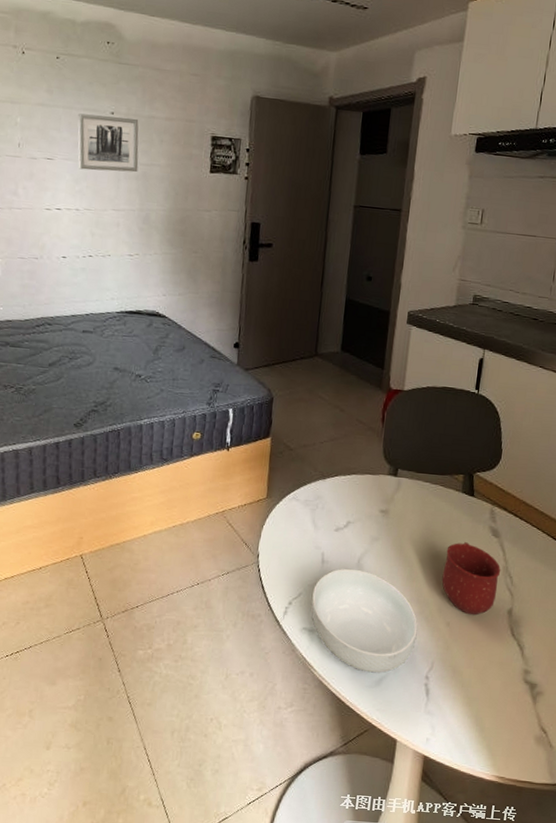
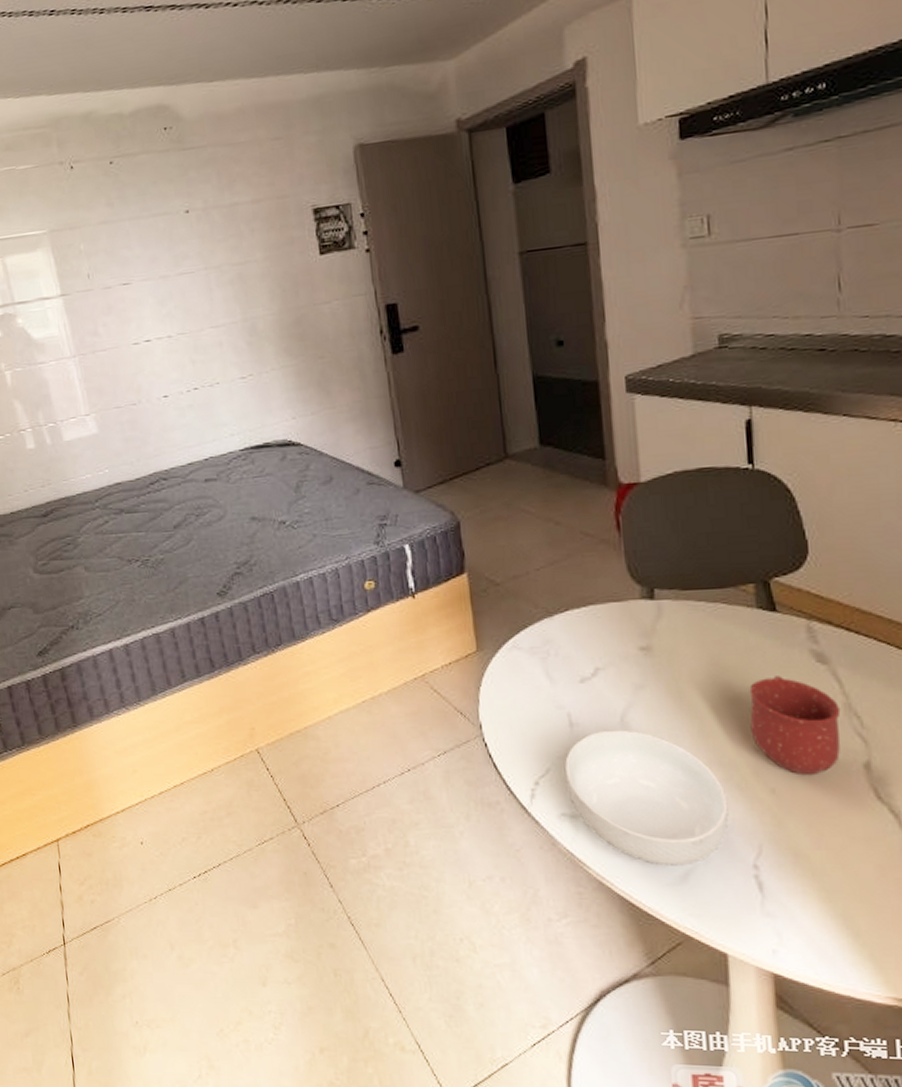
wall art: present [77,113,139,173] -> none [147,210,231,288]

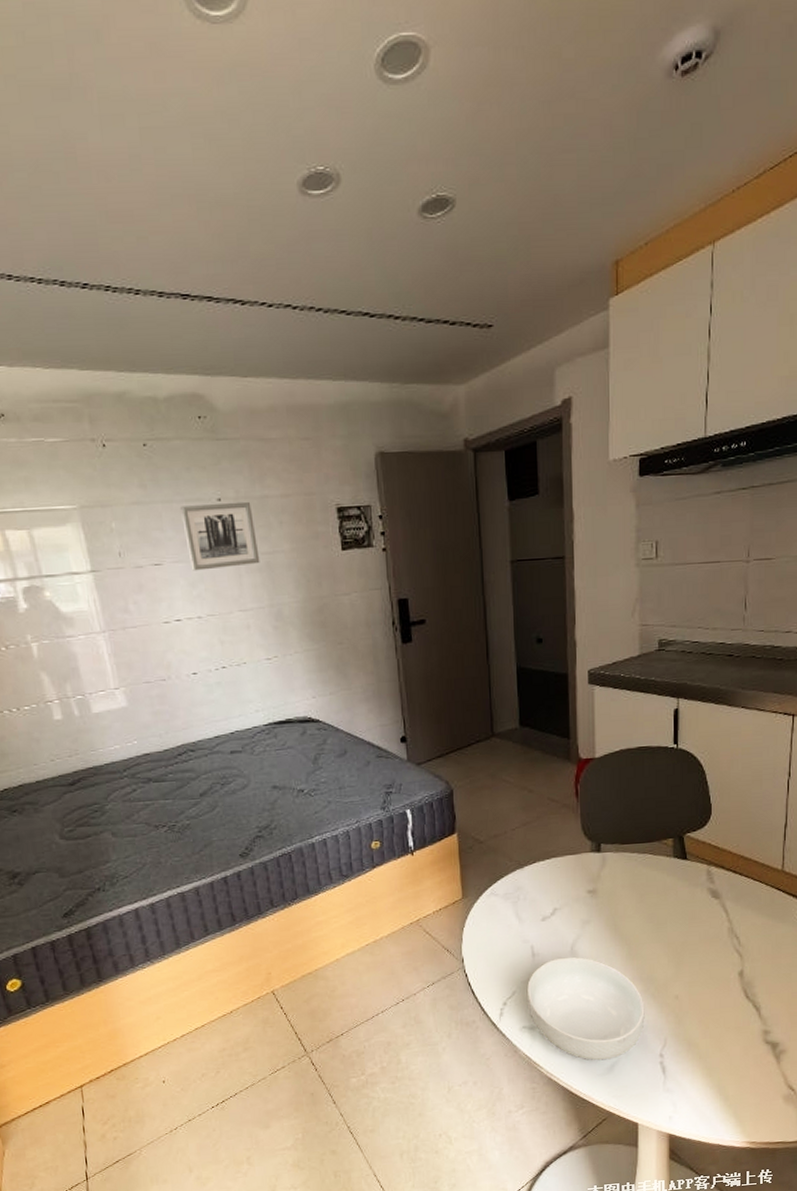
wall art: none [147,210,231,288] -> present [179,501,260,571]
mug: present [749,676,841,776] -> none [664,909,726,984]

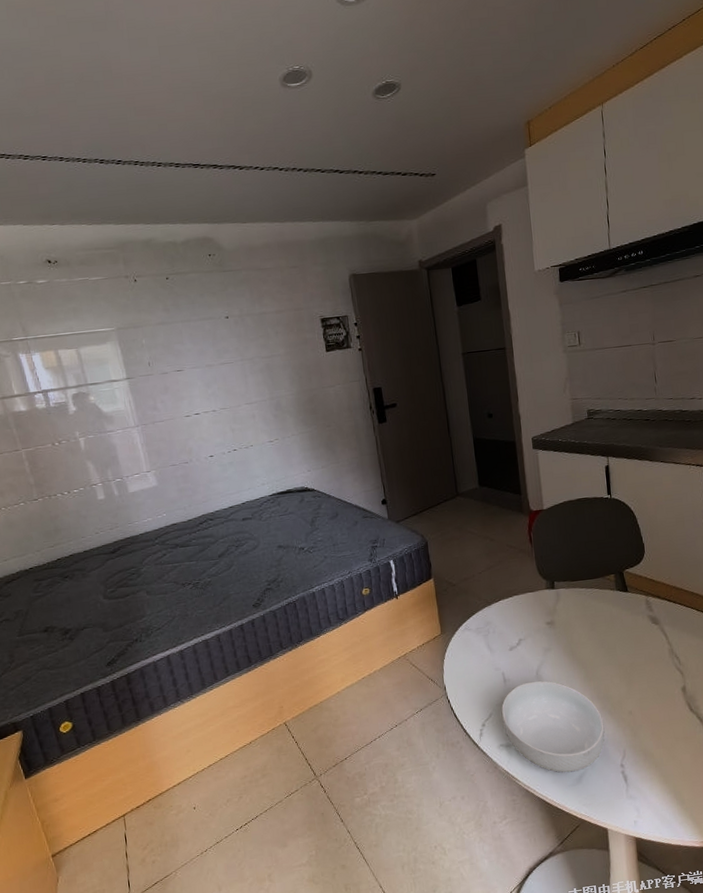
wall art: present [179,501,260,571] -> none [196,317,261,374]

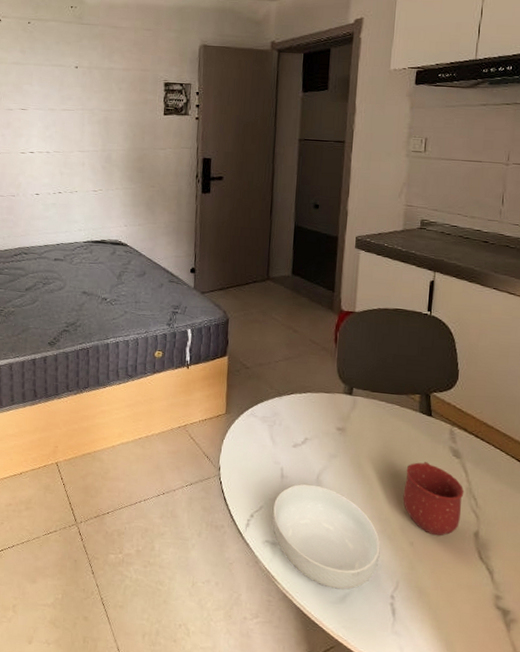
mug: none [614,634,668,700] -> present [403,462,464,536]

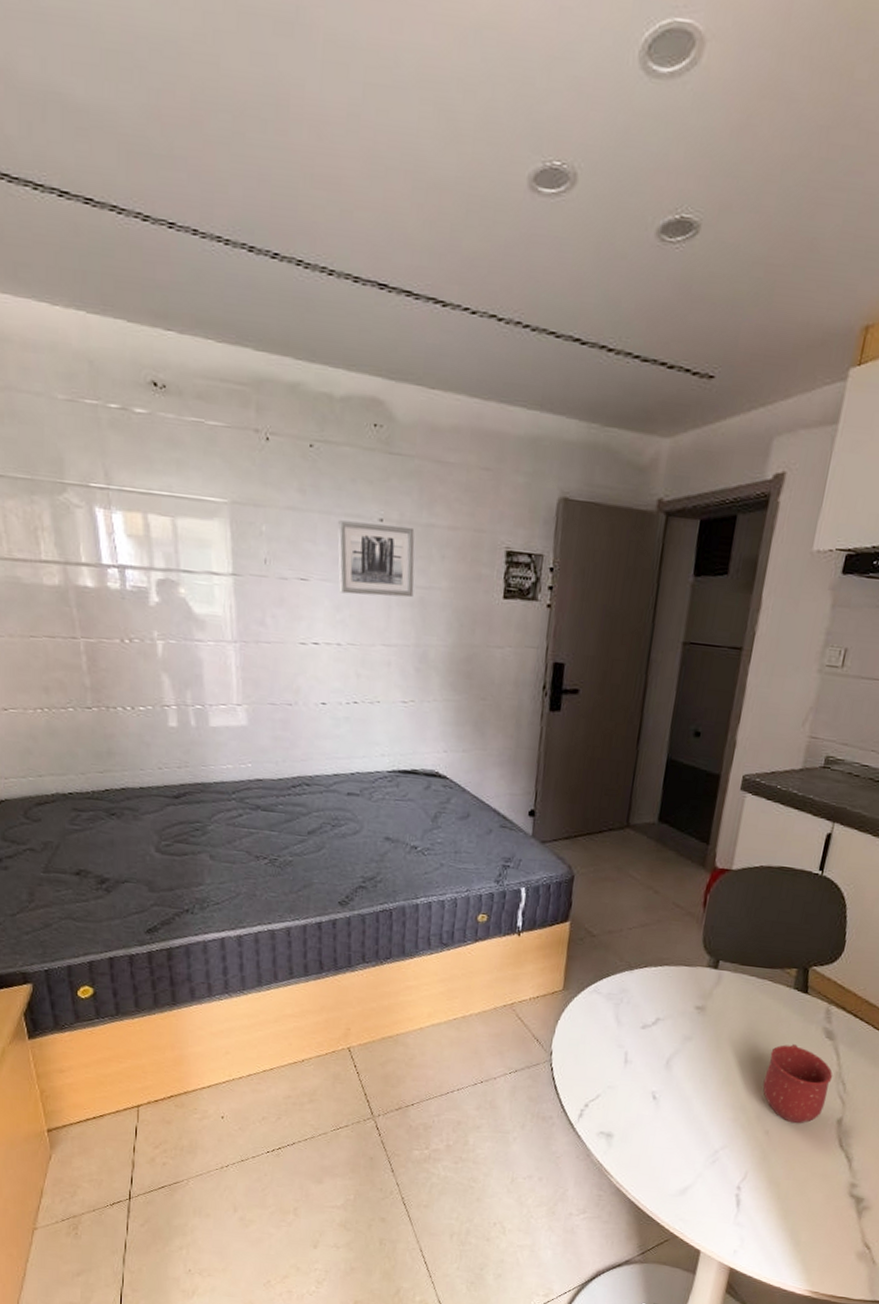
wall art: none [46,69,100,118] -> present [337,520,415,598]
cereal bowl: present [272,484,381,590] -> none [610,1069,732,1182]

